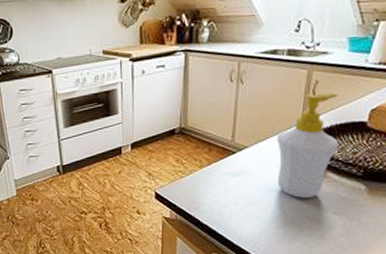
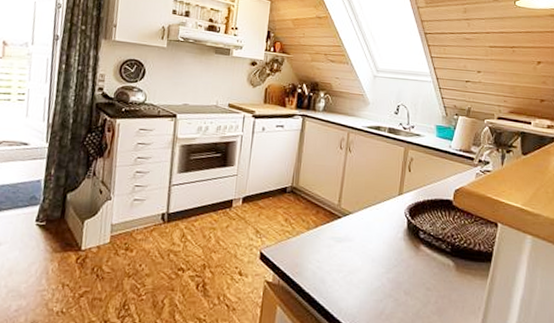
soap bottle: present [276,93,339,198] -> none [377,169,431,271]

